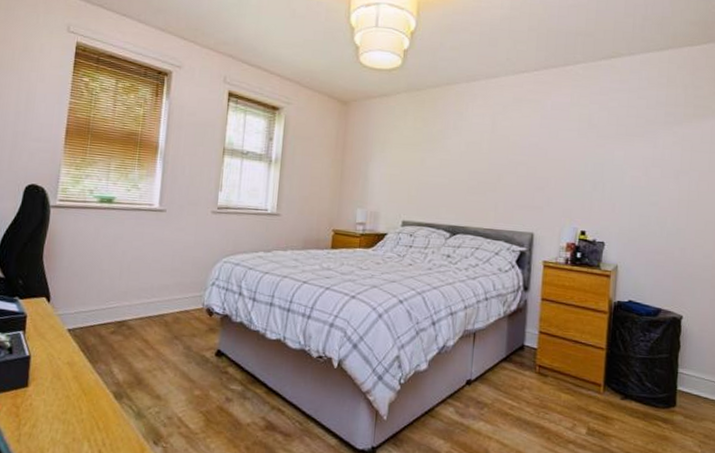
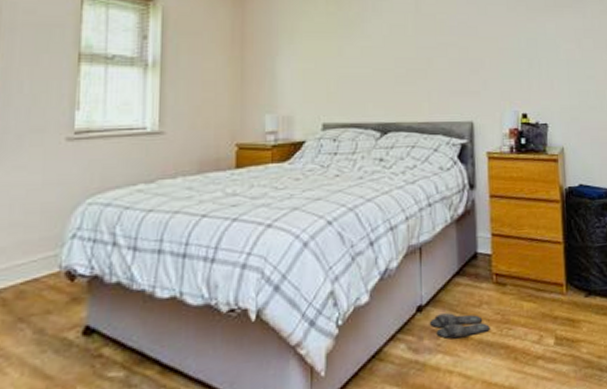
slippers: none [476,390,529,413] -> present [430,313,490,339]

